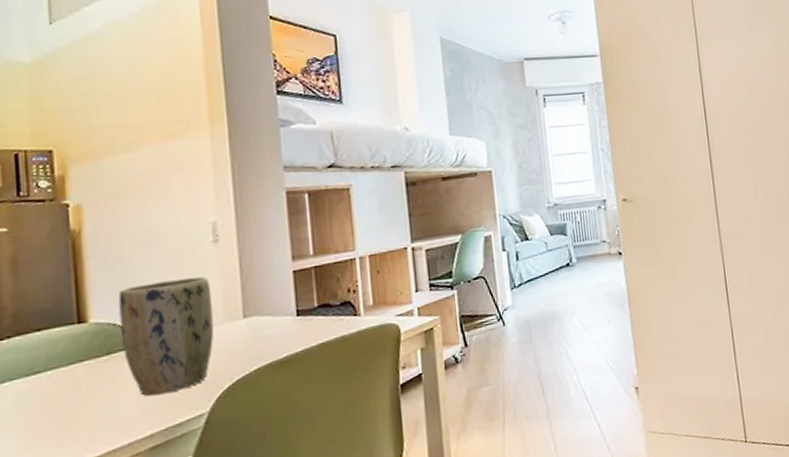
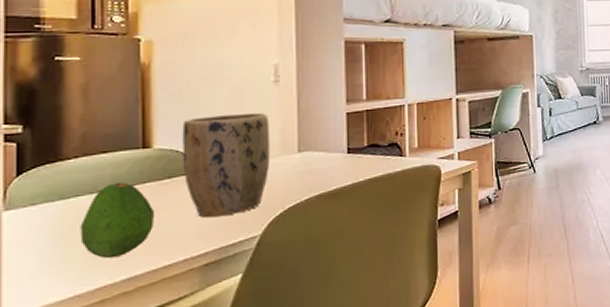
fruit: none [17,361,96,447] -> present [80,182,156,259]

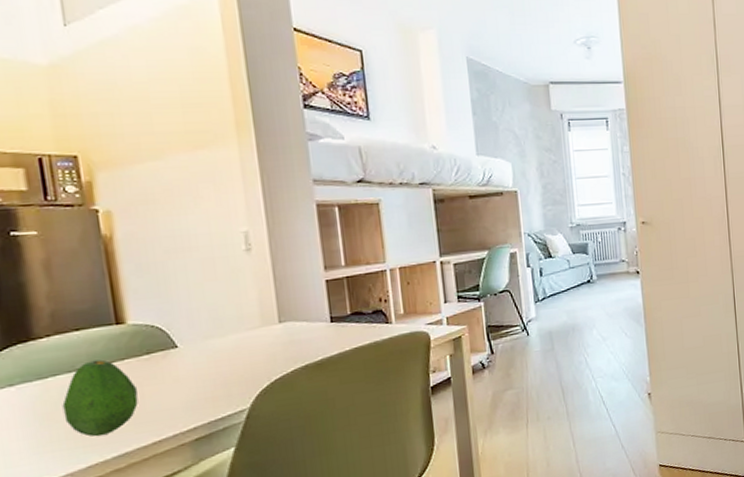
plant pot: present [182,113,270,218] -> none [154,283,251,393]

